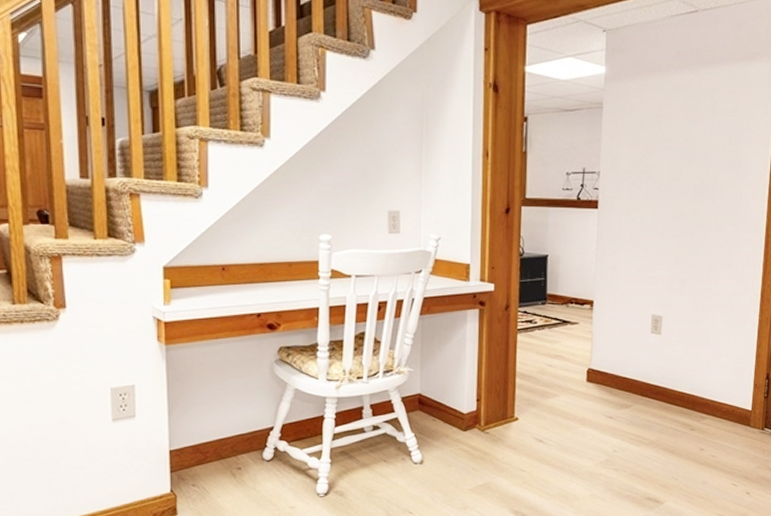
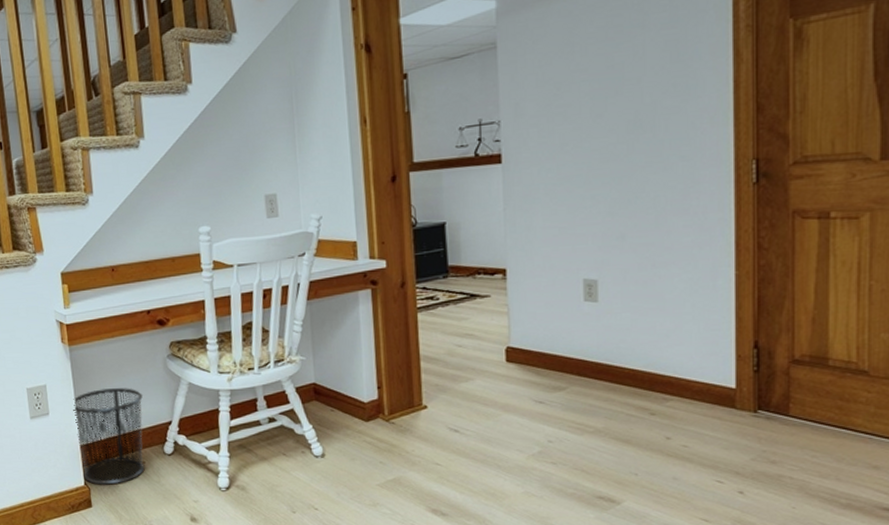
waste bin: none [164,391,244,492] -> present [73,388,145,485]

